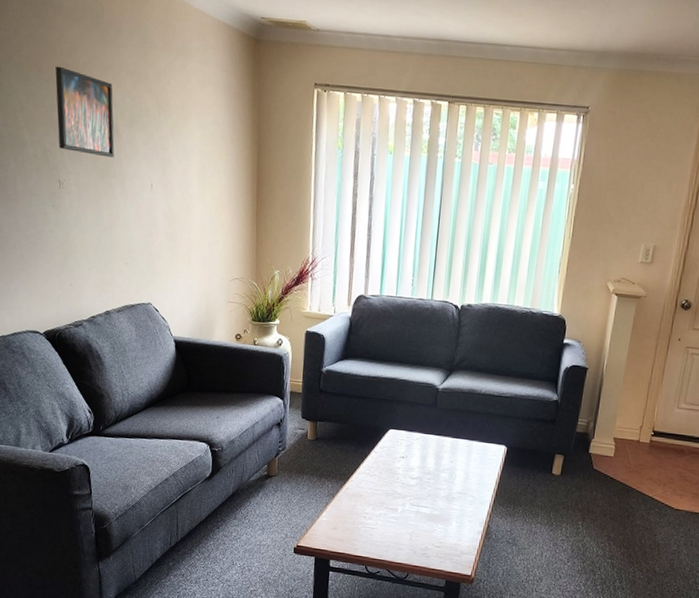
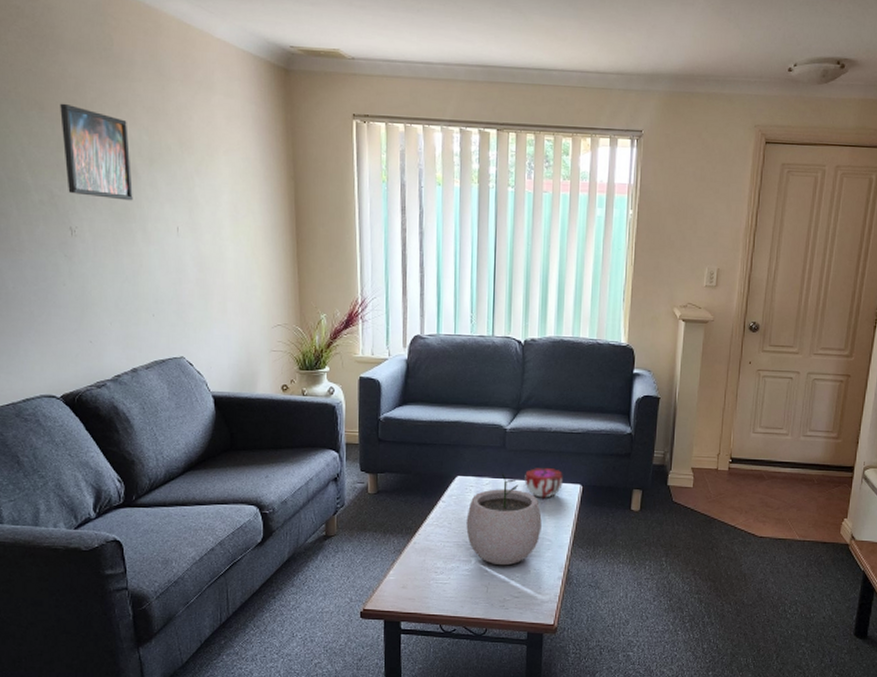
plant pot: none [395,429,467,517] -> present [466,472,542,566]
decorative bowl: none [452,427,490,457] -> present [525,468,563,498]

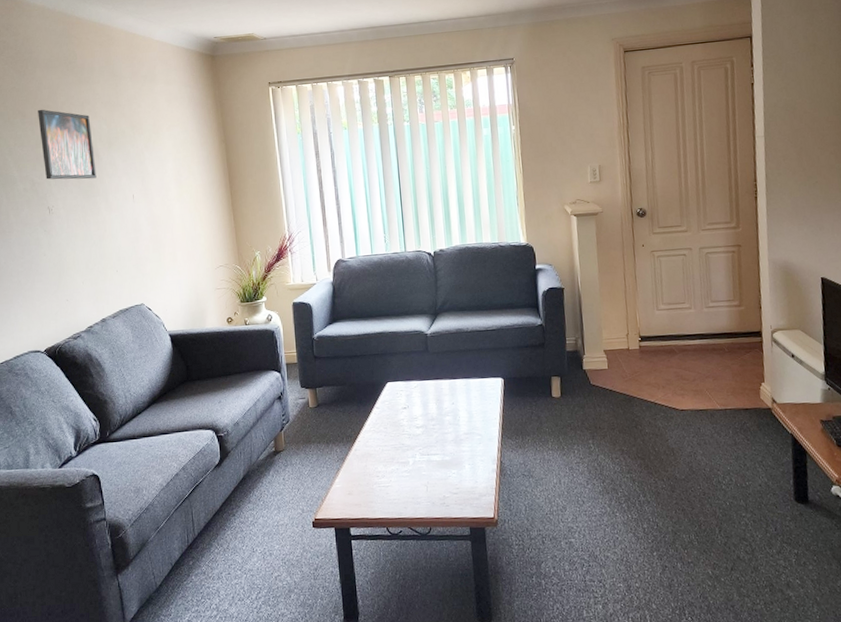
plant pot: present [466,472,542,566] -> none [400,374,471,464]
decorative bowl: present [525,468,563,498] -> none [449,365,485,395]

